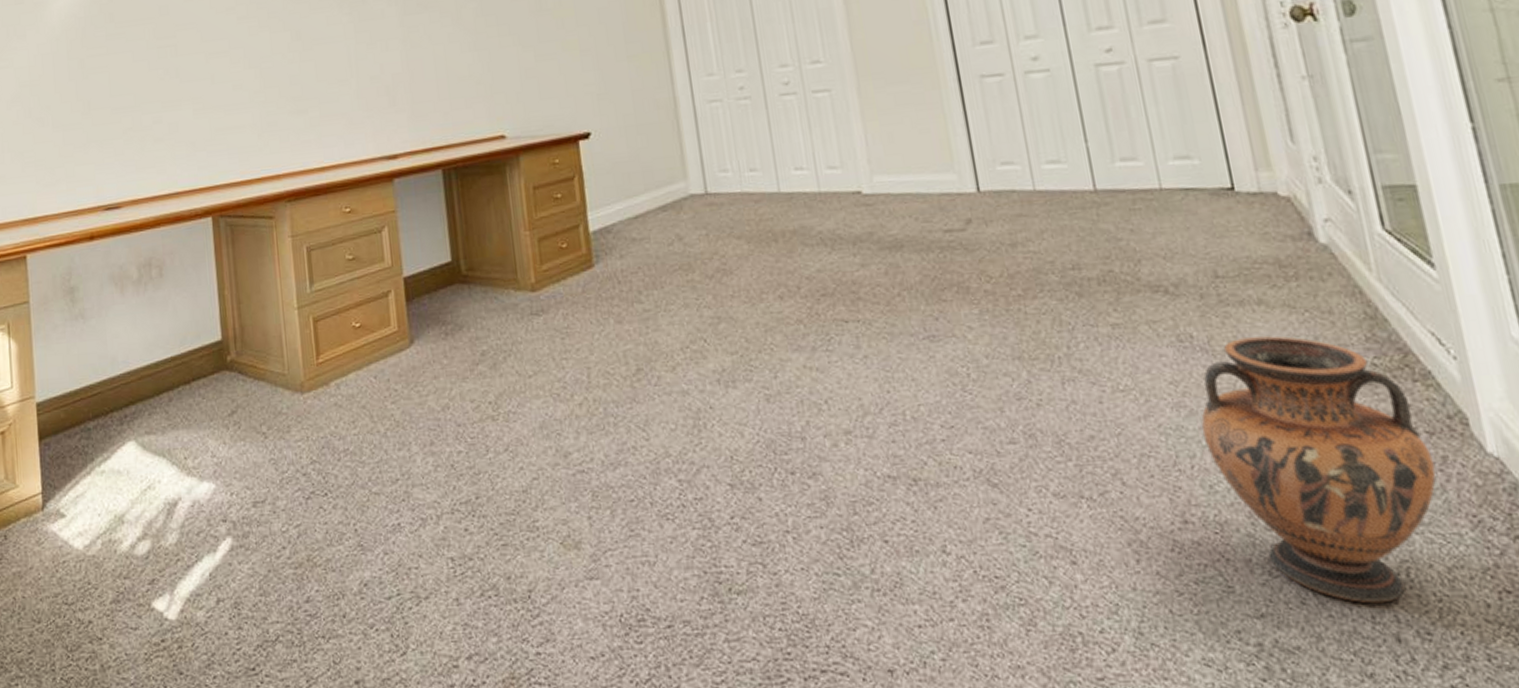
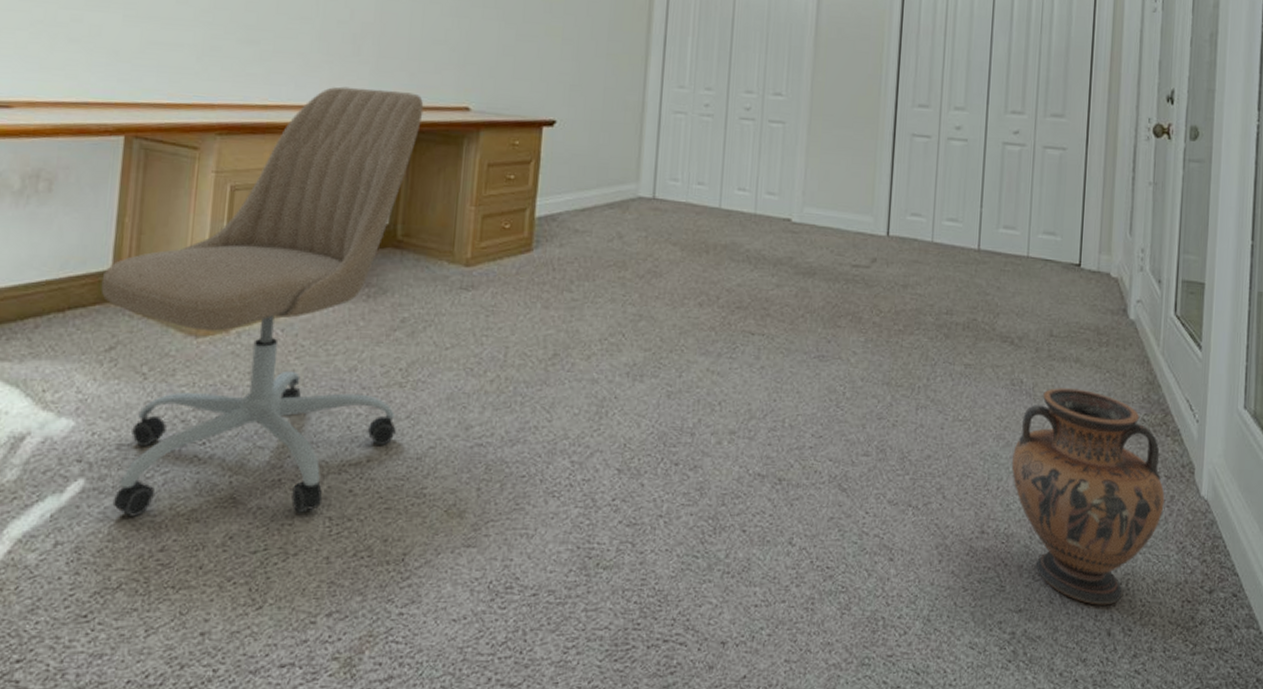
office chair: none [215,131,498,570] -> present [101,86,424,517]

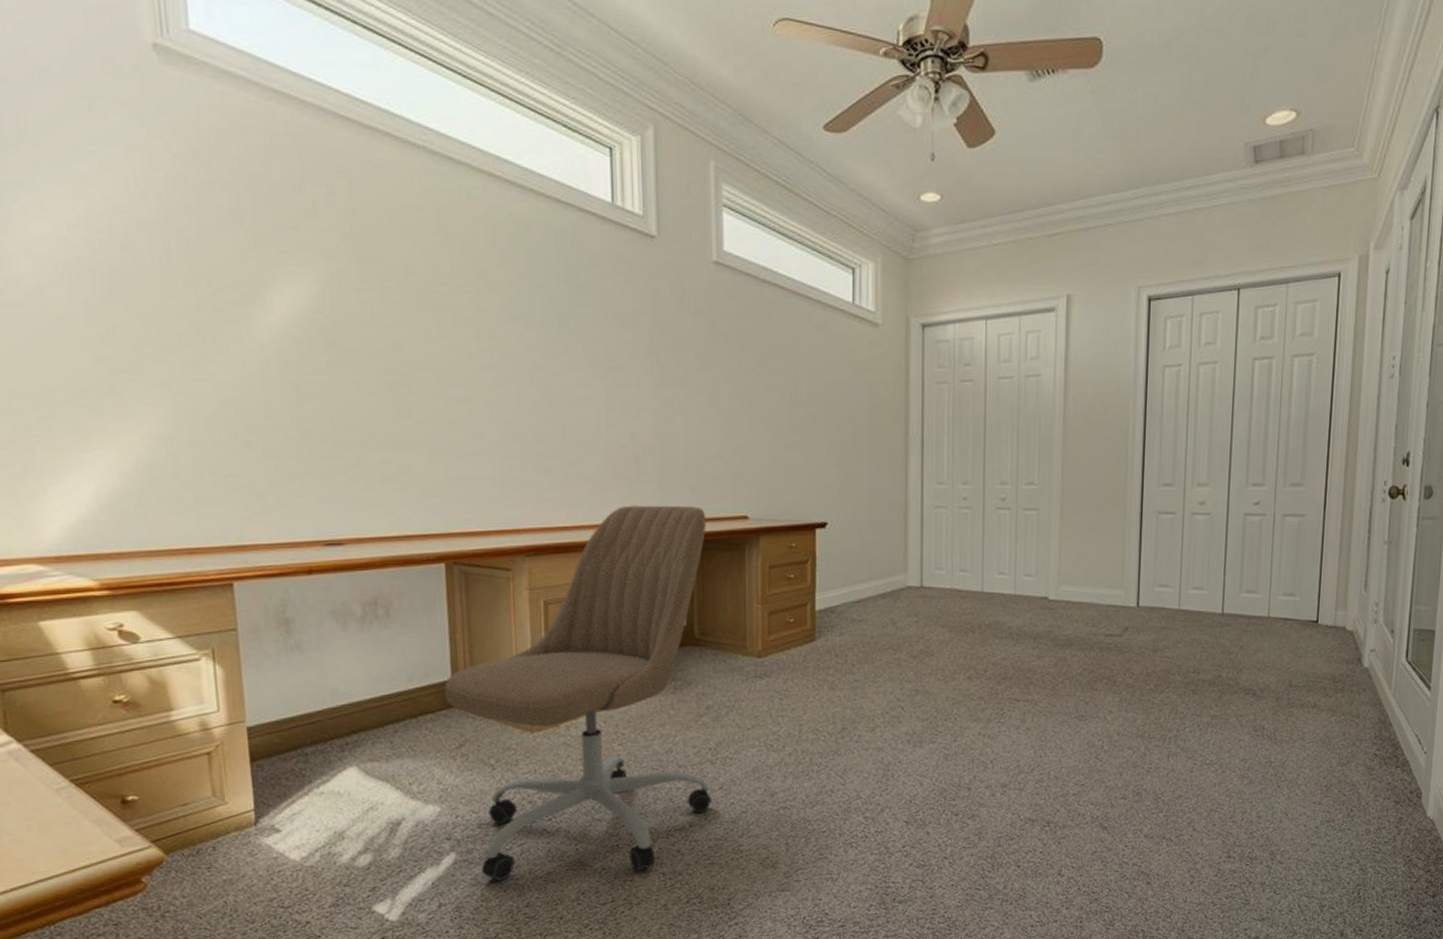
vase: present [1011,388,1165,605] -> none [1254,731,1394,912]

